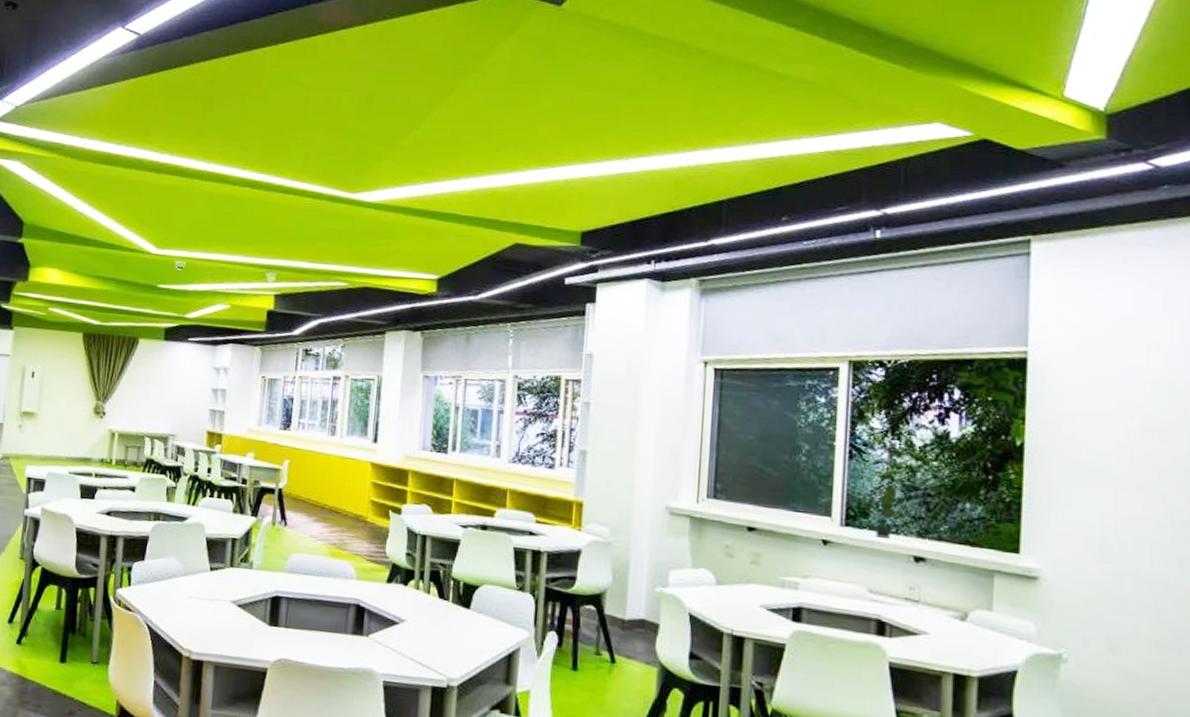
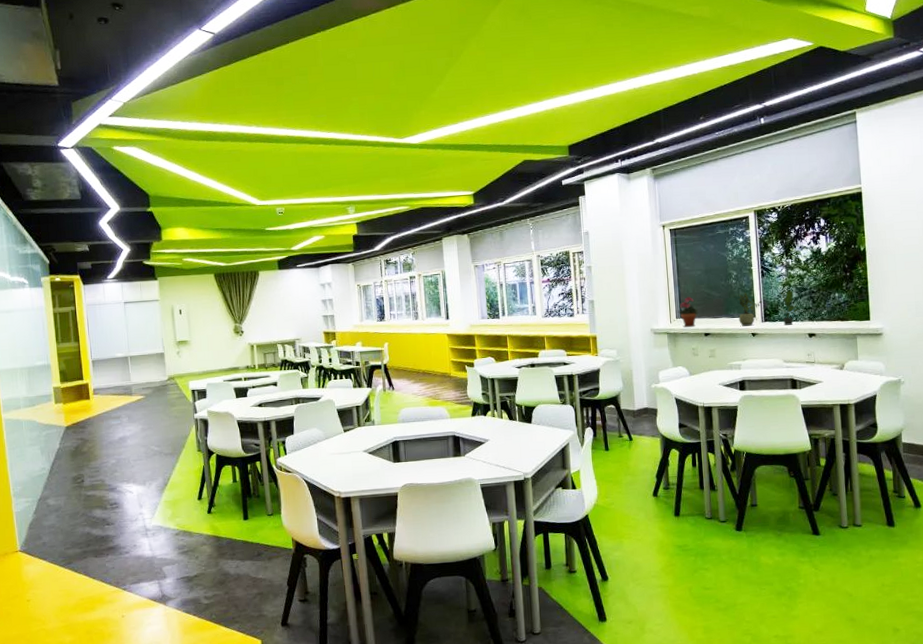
potted plant: none [710,469,743,515] -> present [677,297,699,328]
potted plant: none [804,478,846,529] -> present [737,293,763,327]

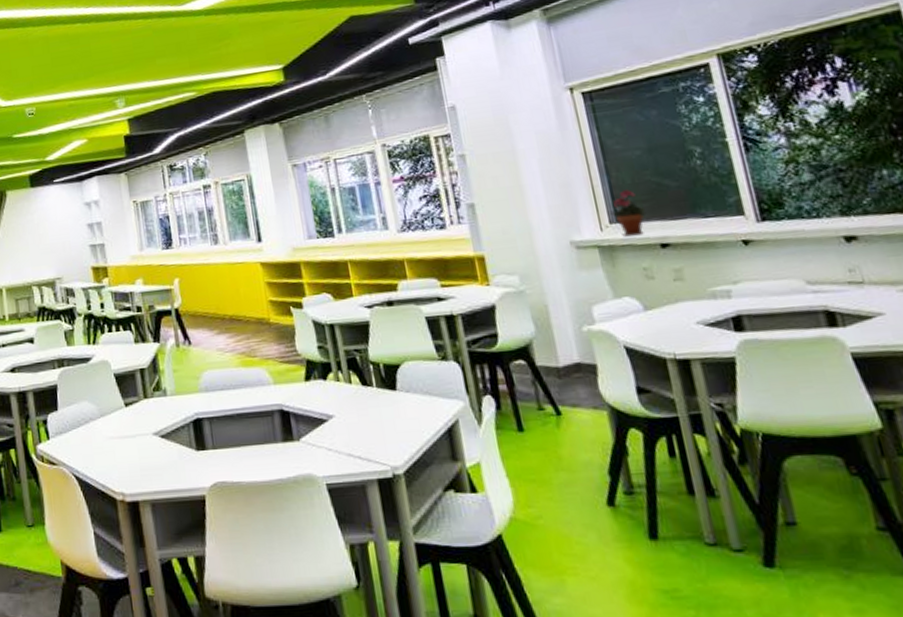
potted plant: present [737,293,763,327] -> none [708,178,754,231]
potted plant: present [780,290,800,326] -> none [782,169,821,226]

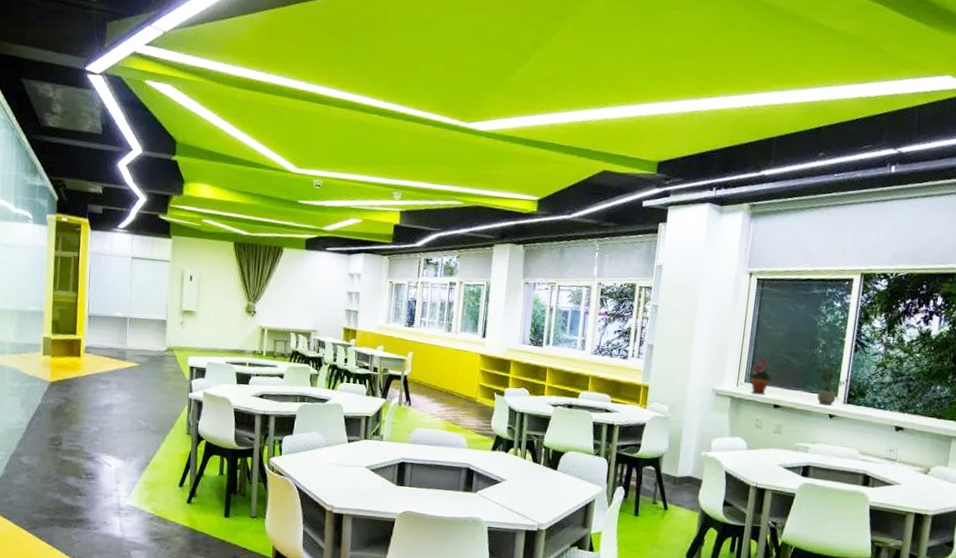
potted plant: none [708,178,754,231] -> present [817,367,850,406]

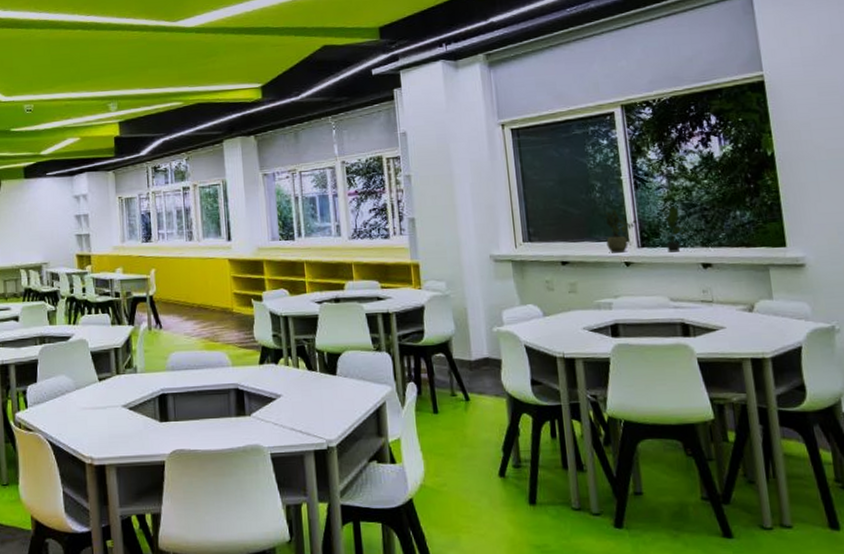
potted plant: present [747,360,773,395] -> none [524,214,553,254]
potted plant: none [868,372,891,413] -> present [661,206,688,253]

